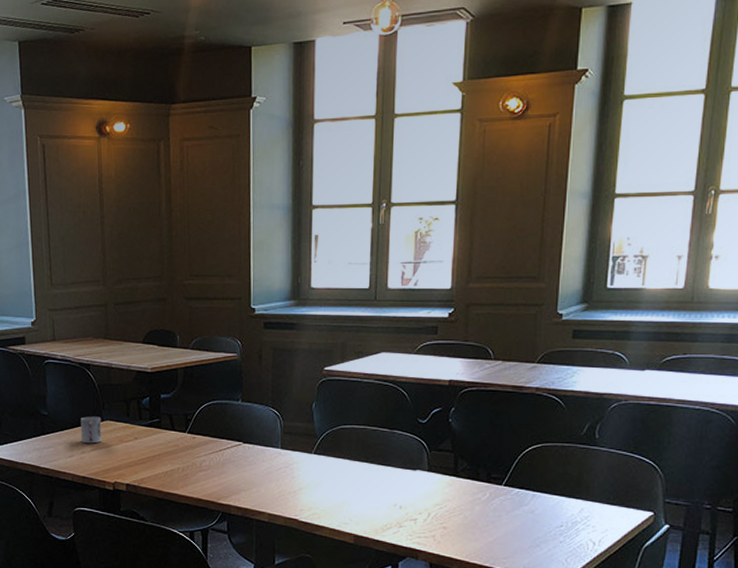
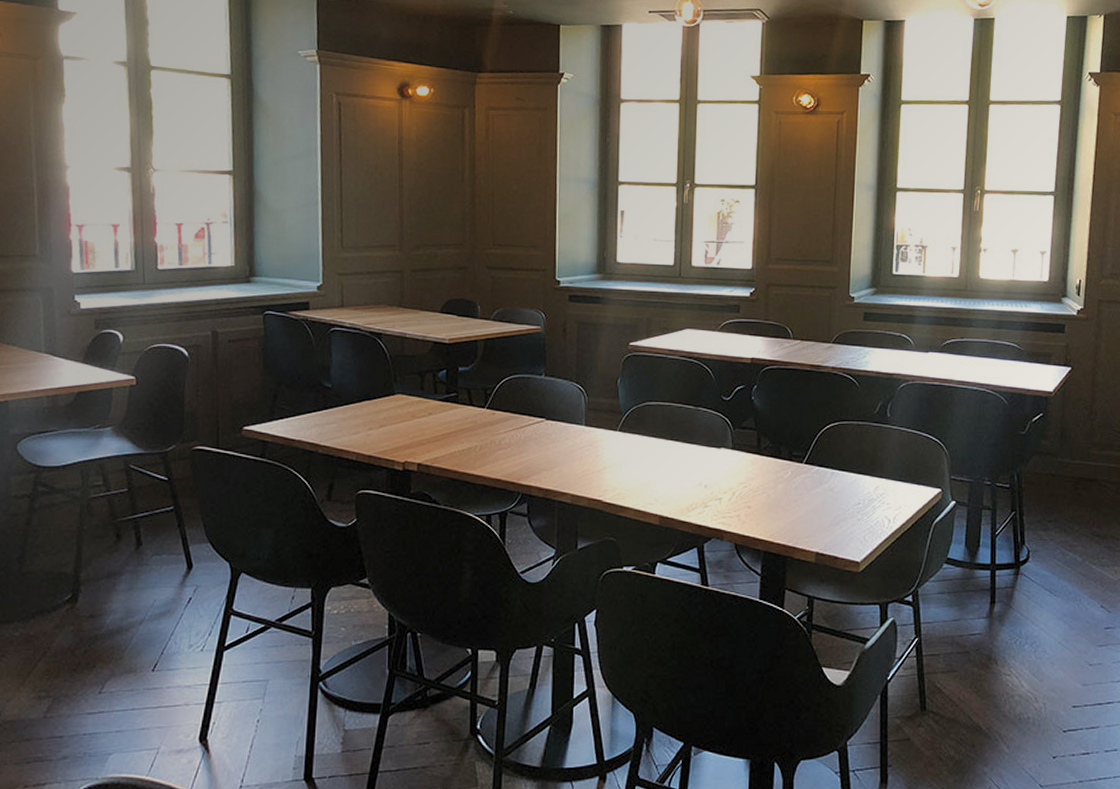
cup: present [81,416,101,444] -> none [368,389,392,419]

